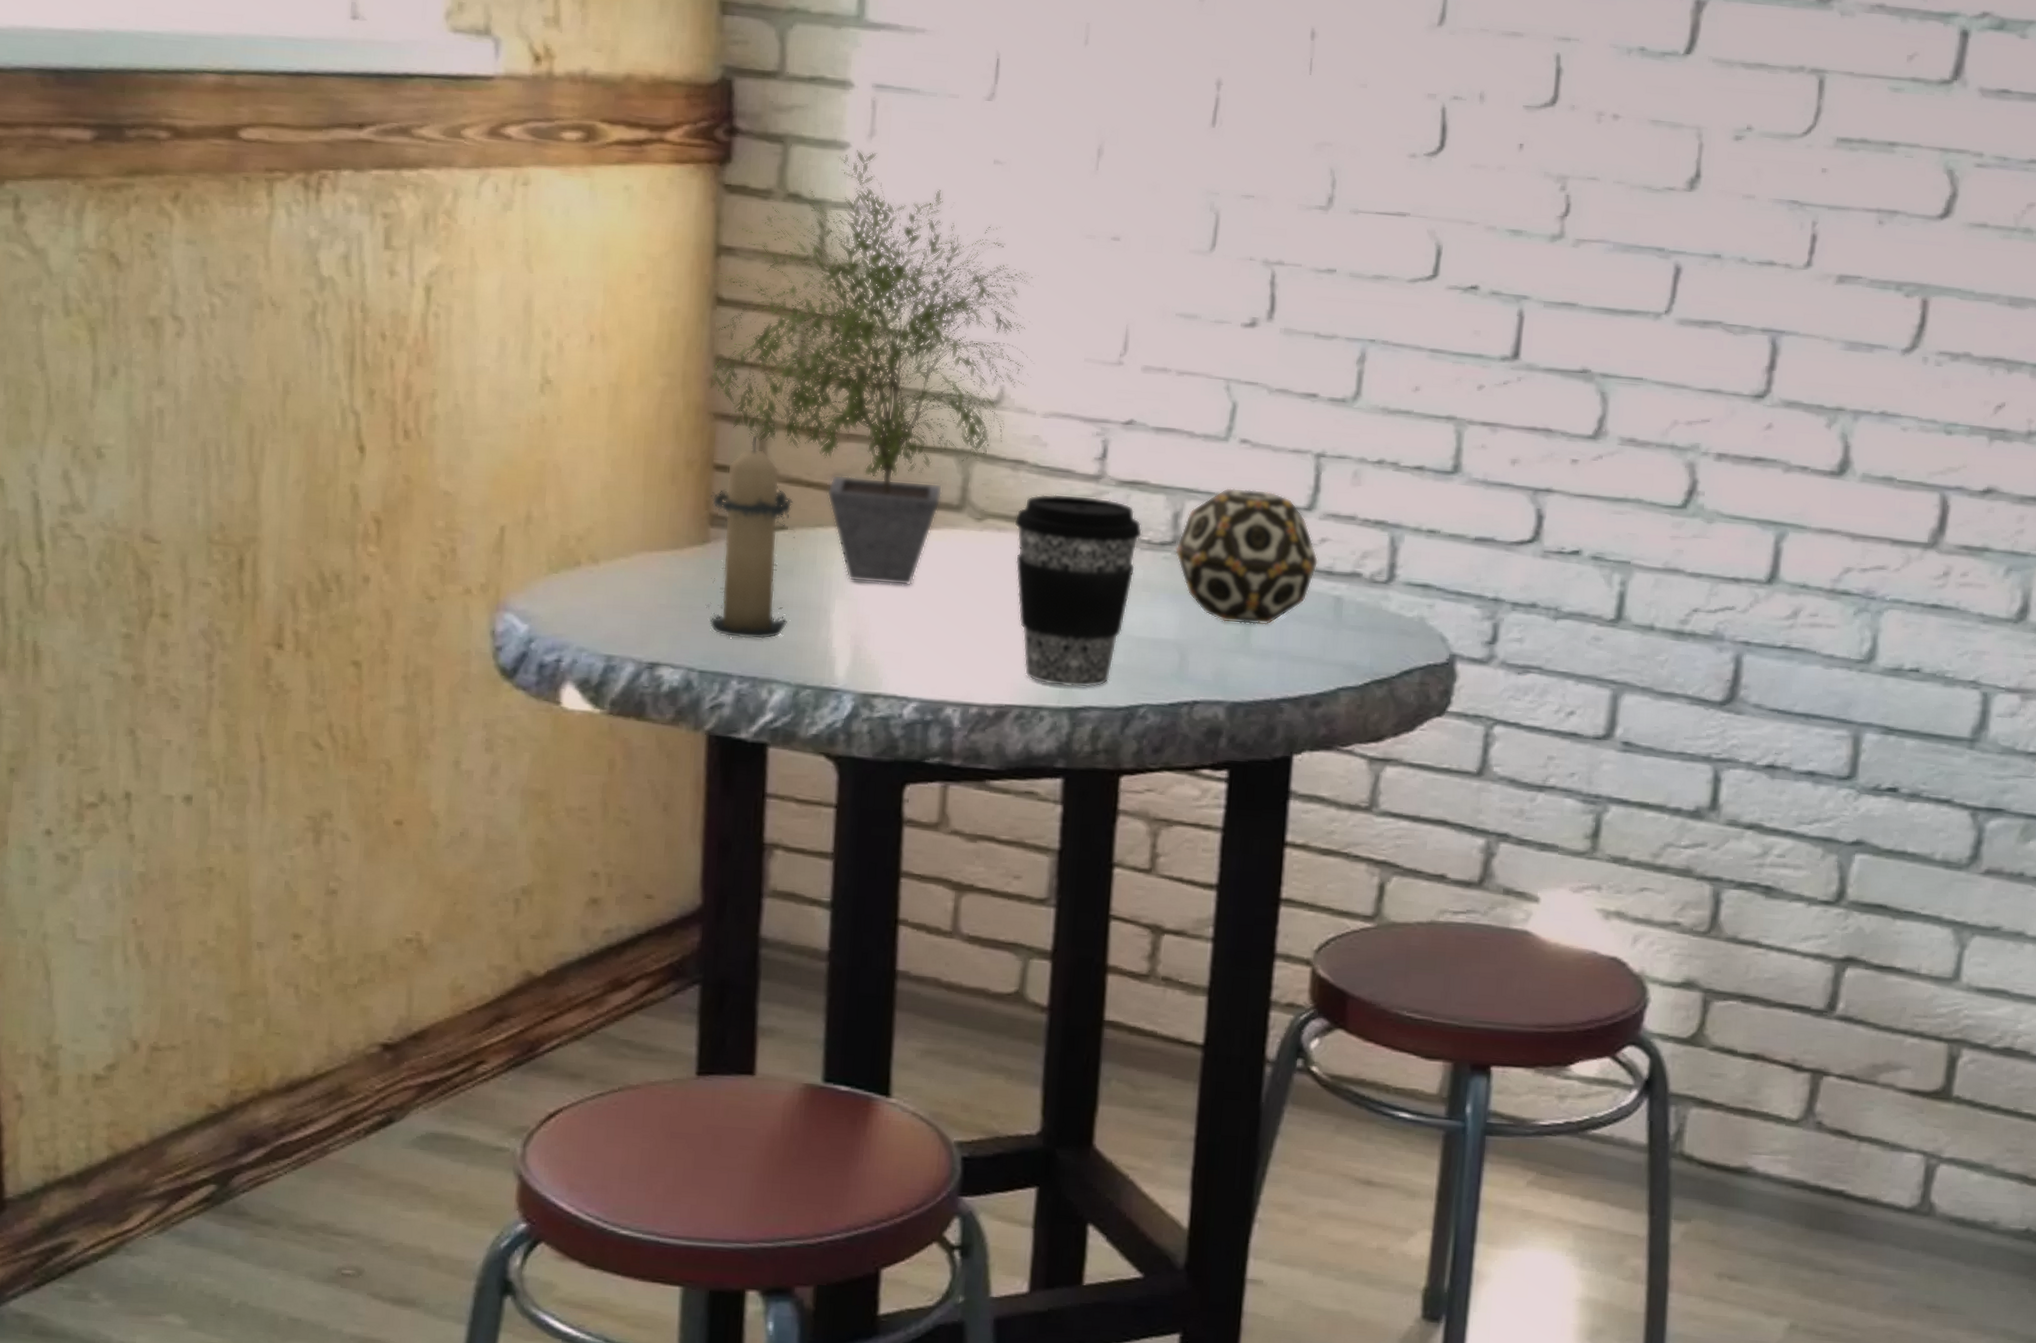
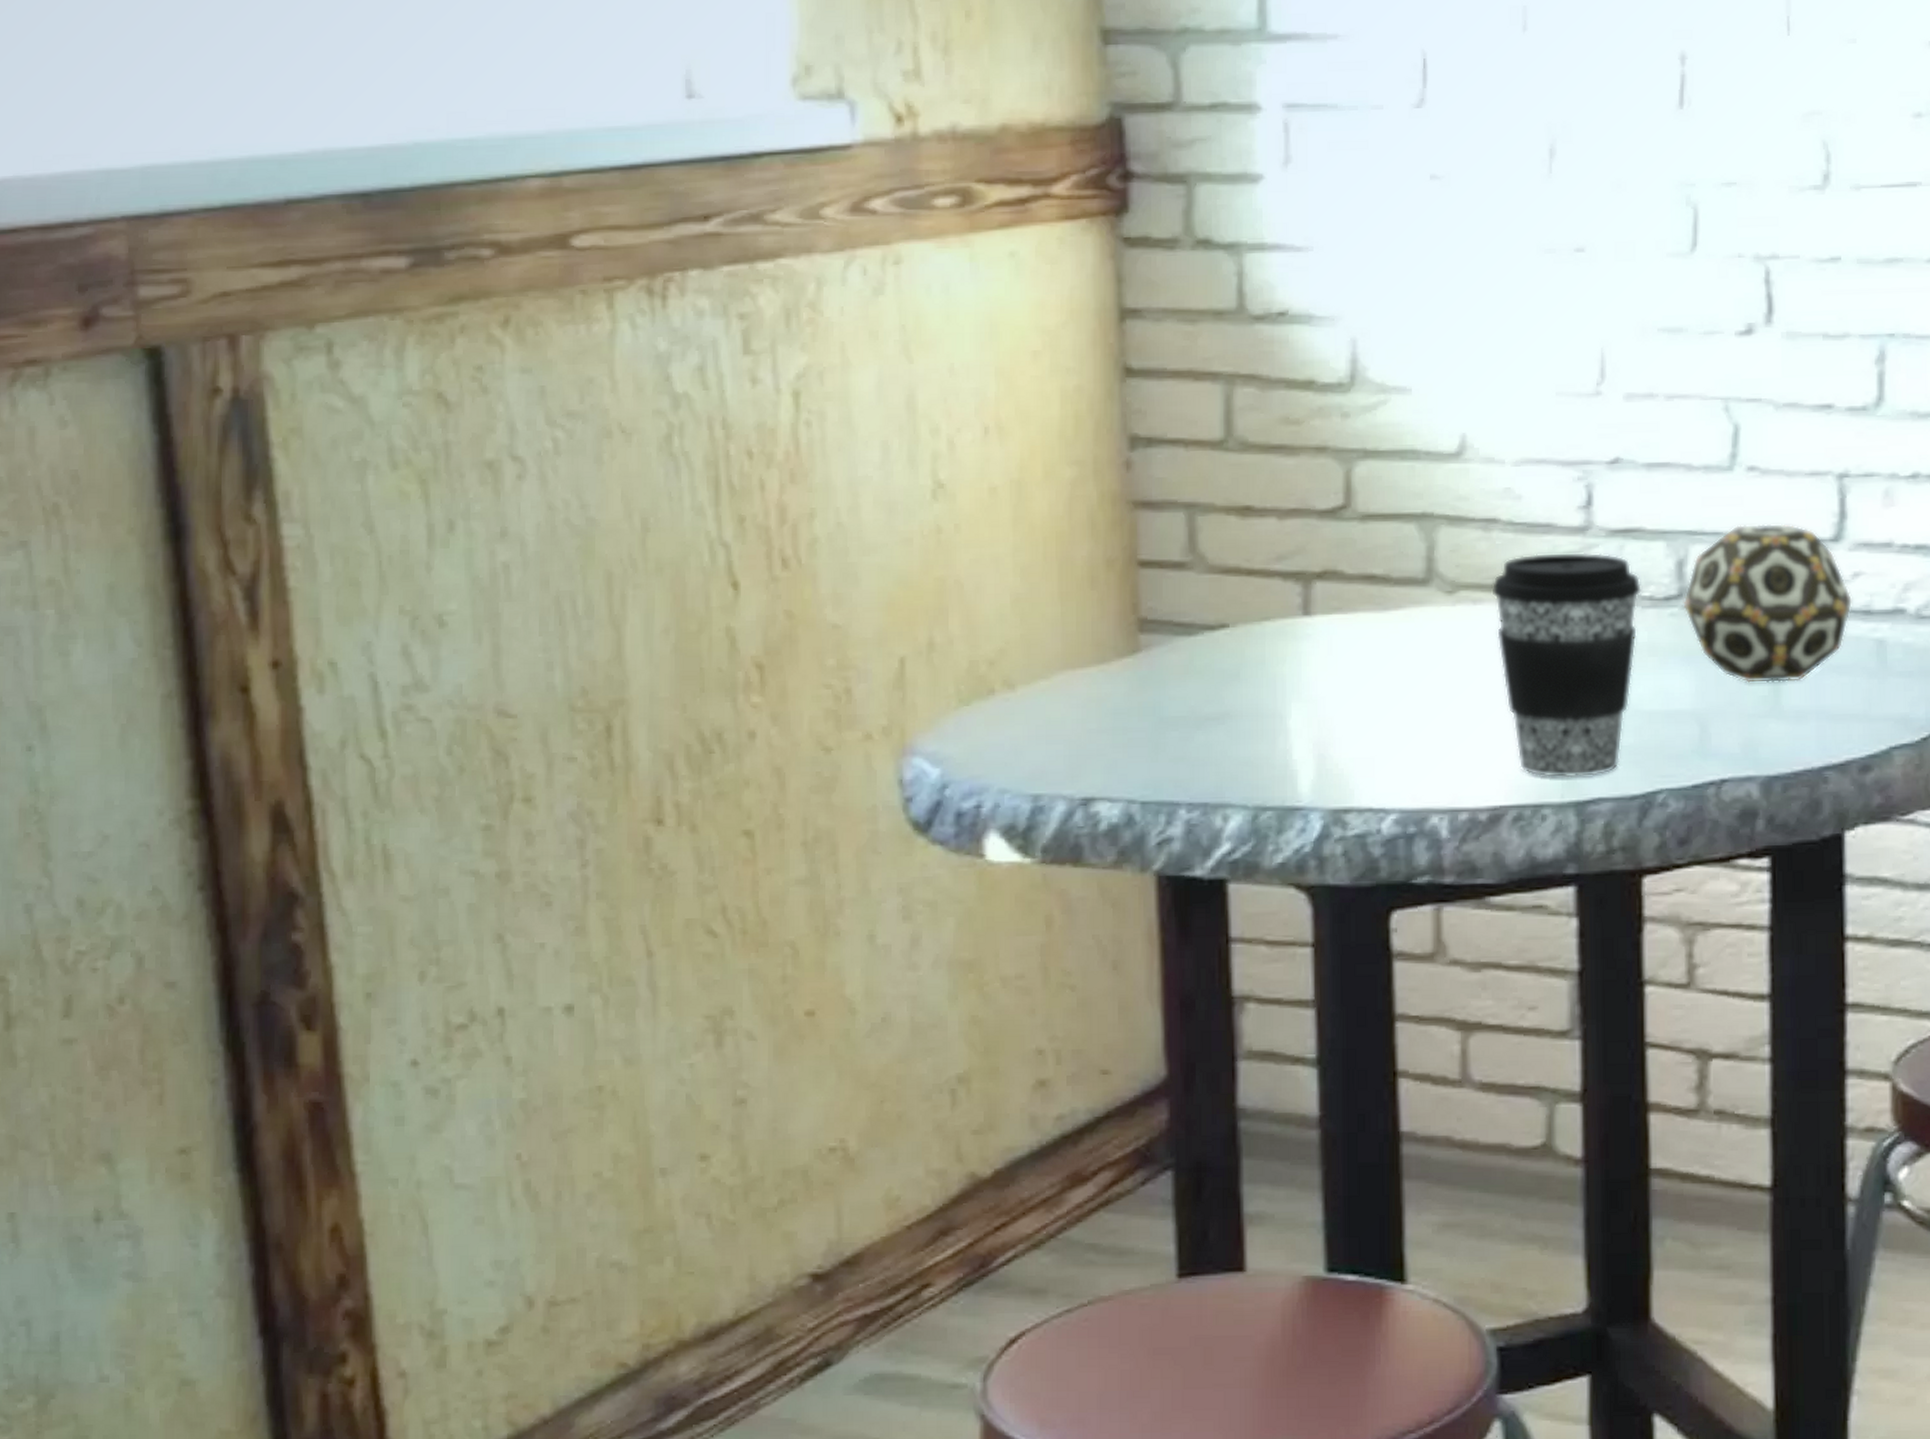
candle: present [707,434,796,640] -> none [1137,521,1239,760]
potted plant: present [708,149,1033,586] -> none [1119,180,1494,680]

